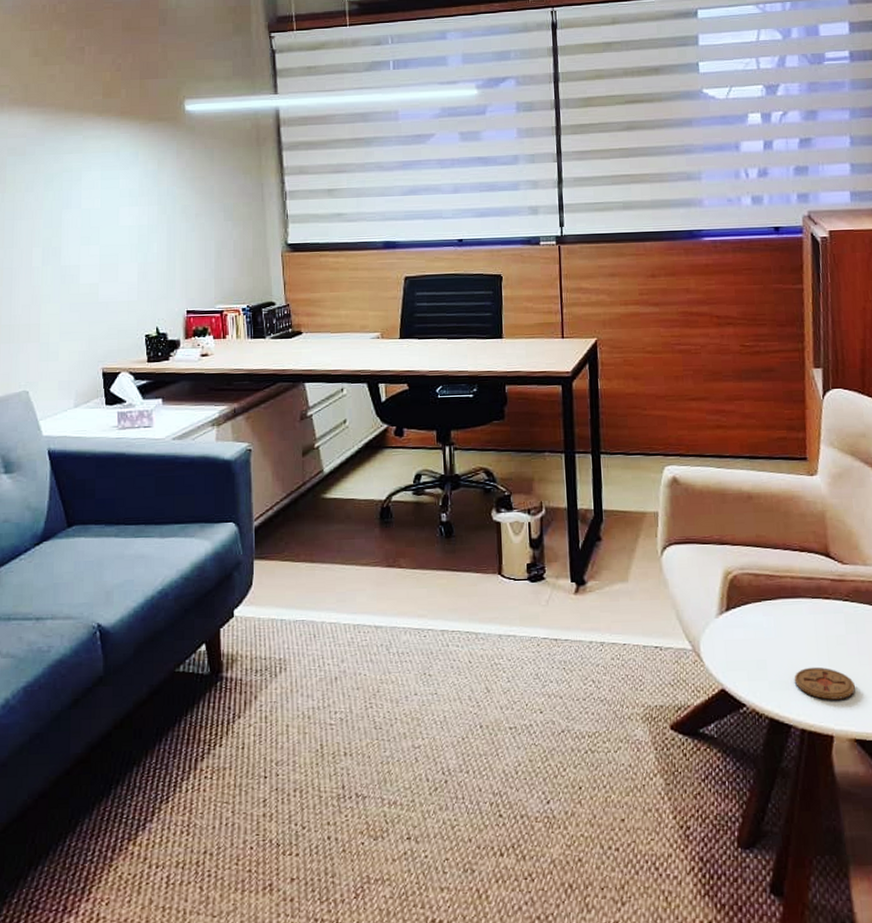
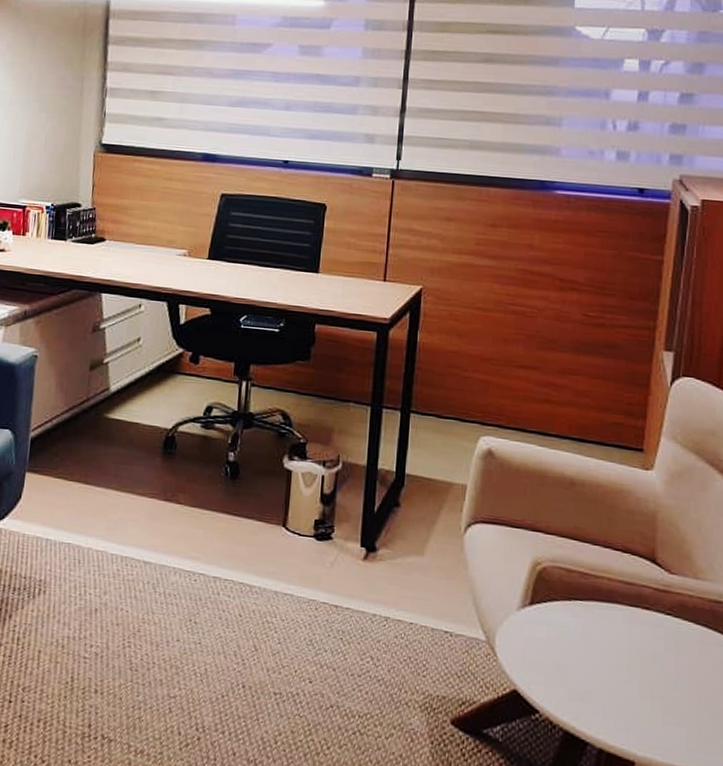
coaster: present [794,666,855,700] -> none [597,681,667,724]

